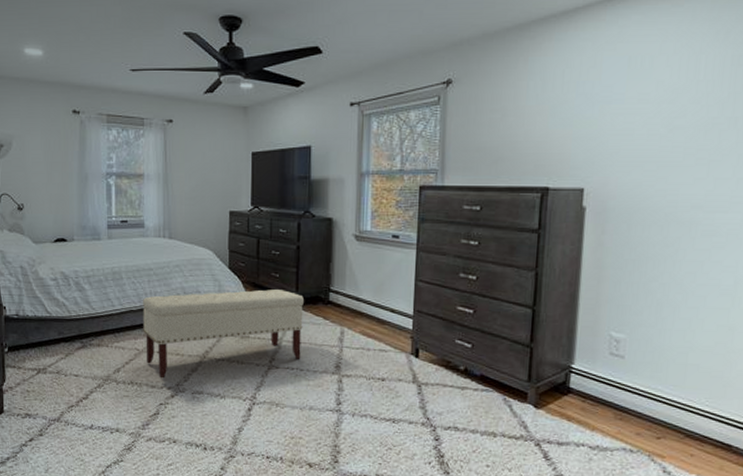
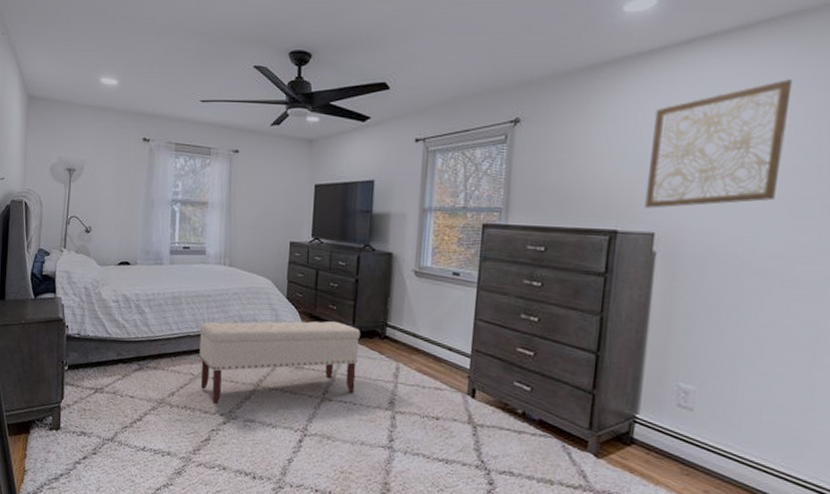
wall art: none [573,34,709,165] -> present [644,79,793,209]

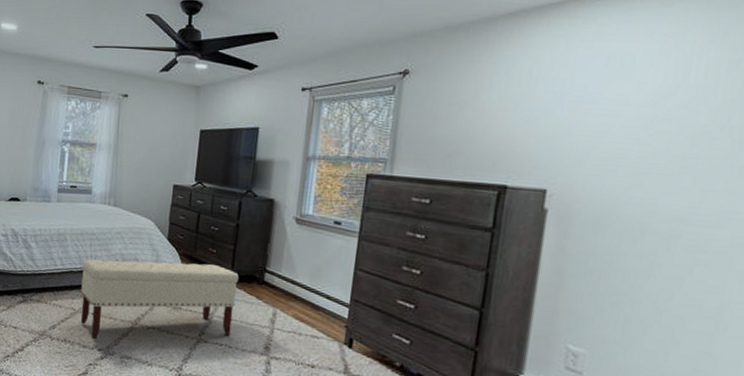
wall art: present [644,79,793,209] -> none [536,36,703,165]

